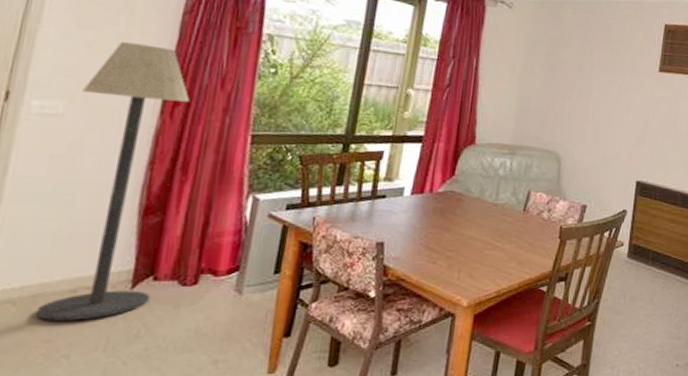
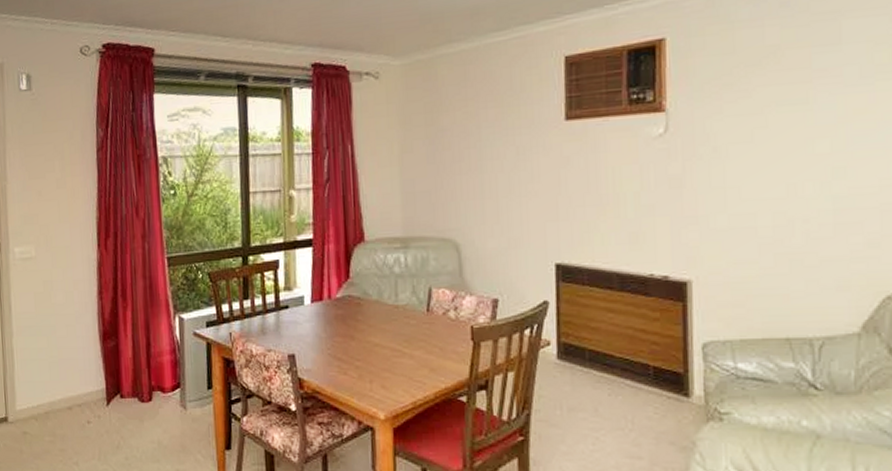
floor lamp: present [37,42,190,321] -> none [43,185,121,433]

